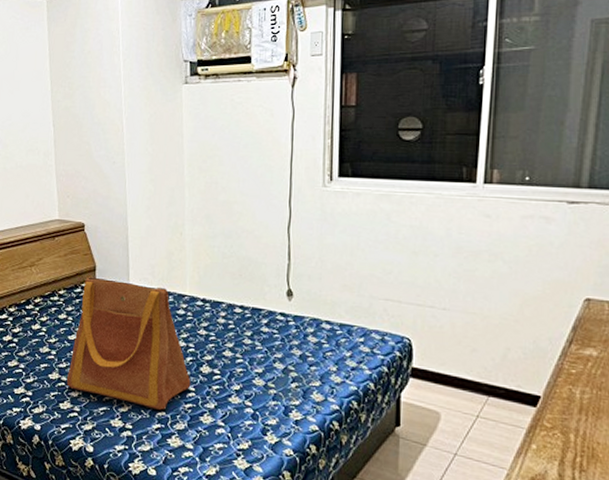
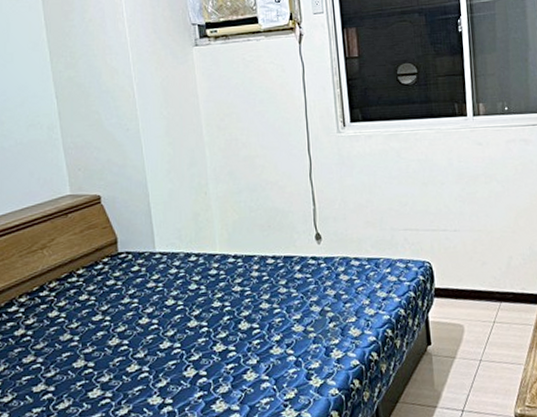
tote bag: present [66,277,191,410] -> none [93,250,231,377]

